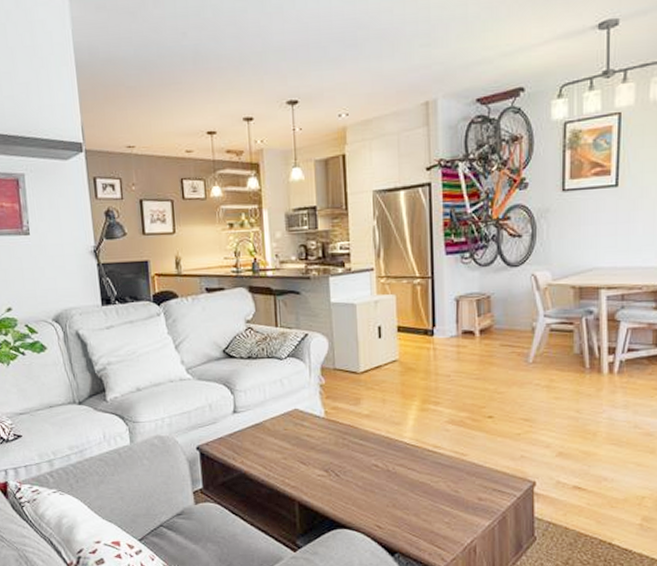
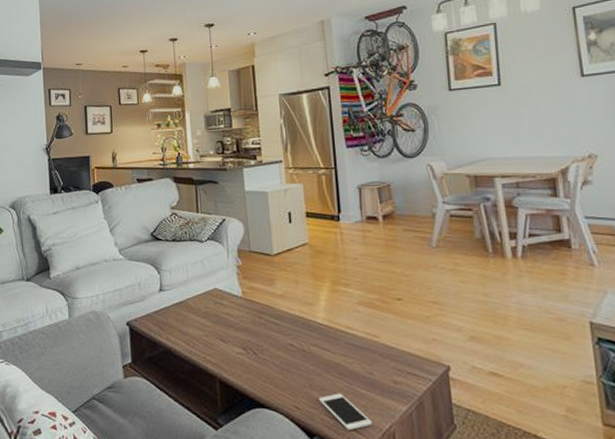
cell phone: none [401,511,454,546] -> present [318,393,372,430]

